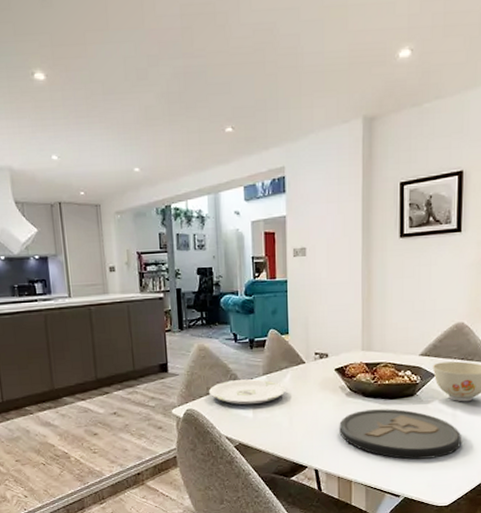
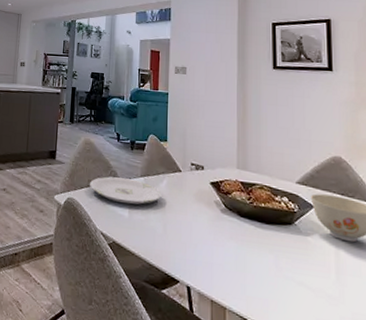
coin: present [339,409,461,460] -> none [213,230,348,301]

